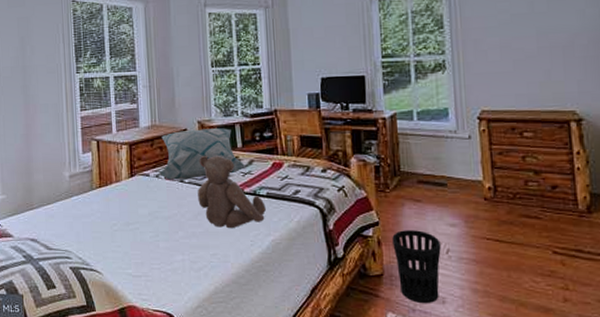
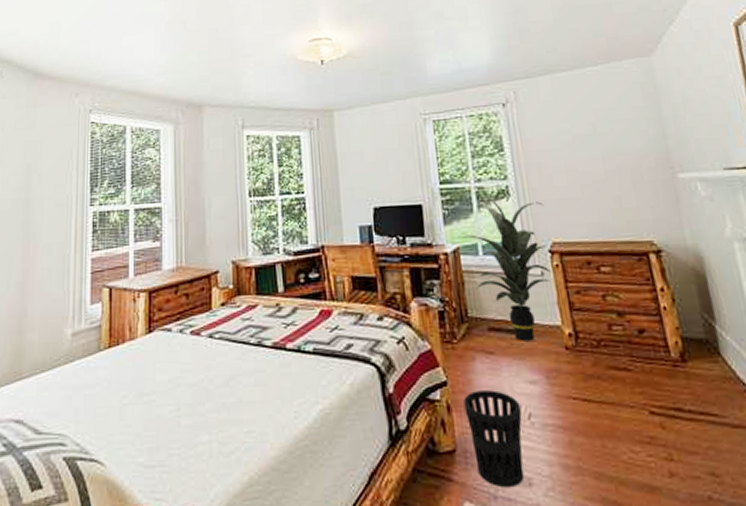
decorative pillow: present [158,128,246,180] -> none [182,269,289,336]
teddy bear: present [198,155,266,229] -> none [230,302,312,397]
indoor plant: none [399,70,477,192] -> present [461,197,551,341]

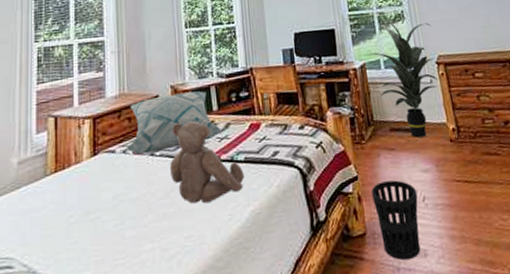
decorative pillow: none [182,269,289,336] -> present [126,91,223,155]
teddy bear: none [230,302,312,397] -> present [170,121,244,204]

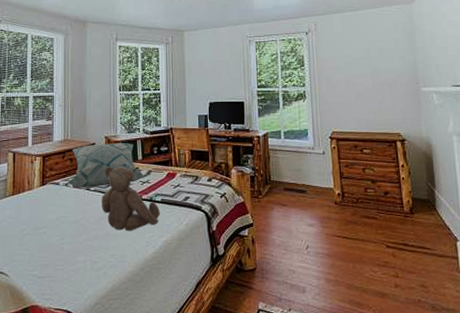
indoor plant: present [367,20,438,138] -> none [270,98,330,198]
wastebasket: present [371,180,421,261] -> none [264,230,302,294]

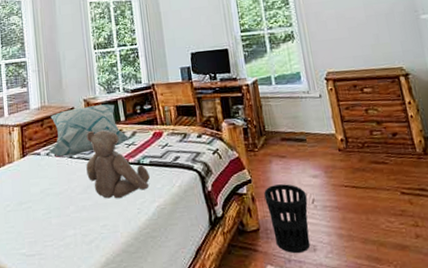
wastebasket: none [264,230,302,294] -> present [264,184,310,254]

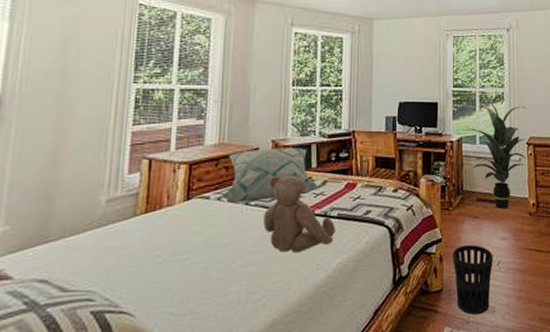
indoor plant: none [259,40,327,147] -> present [465,100,527,209]

